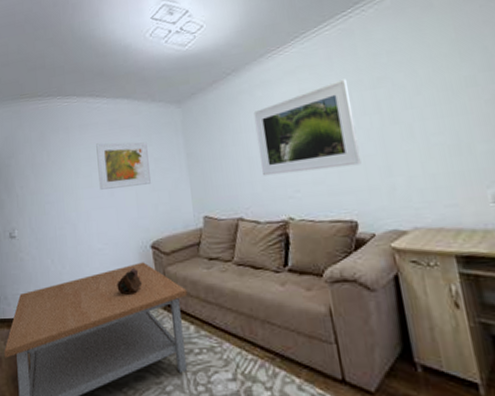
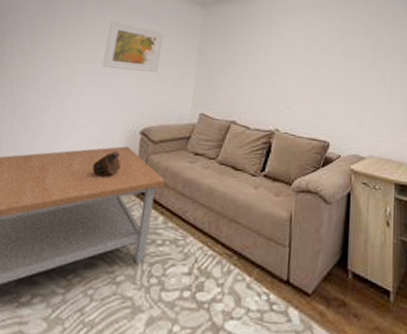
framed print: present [253,79,362,176] -> none [262,24,347,96]

